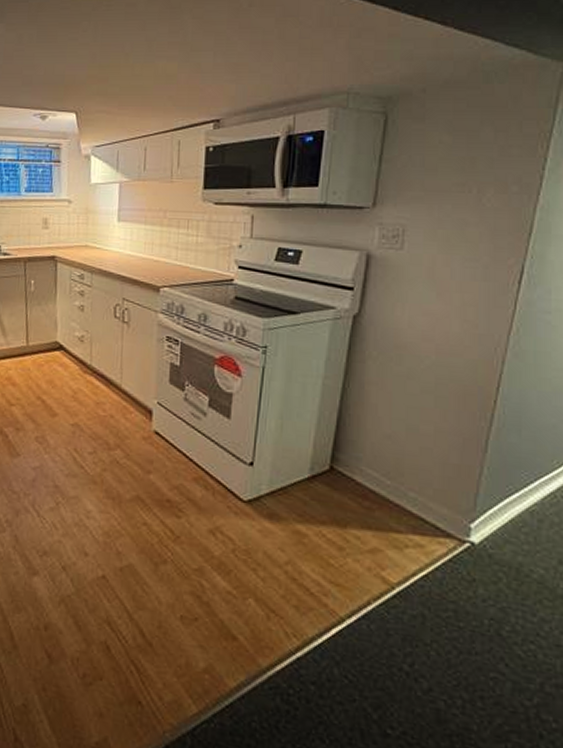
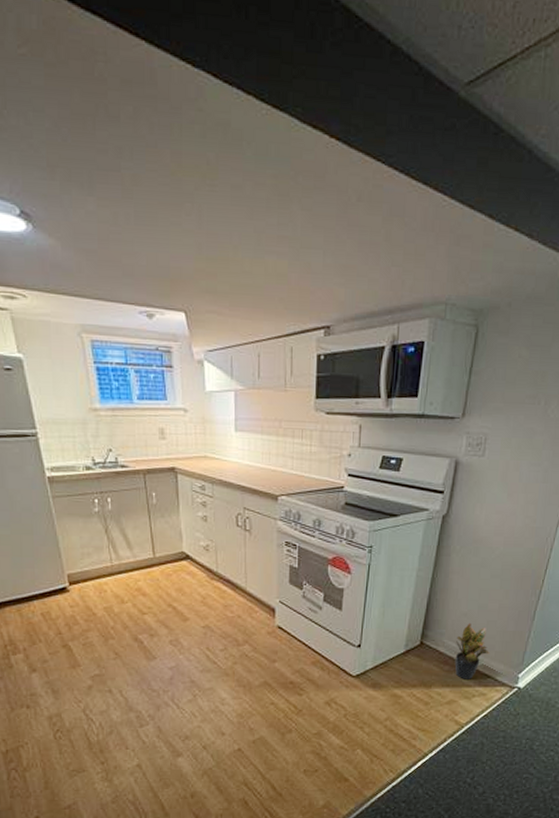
potted plant: none [376,447,426,523] -> present [454,622,490,680]

